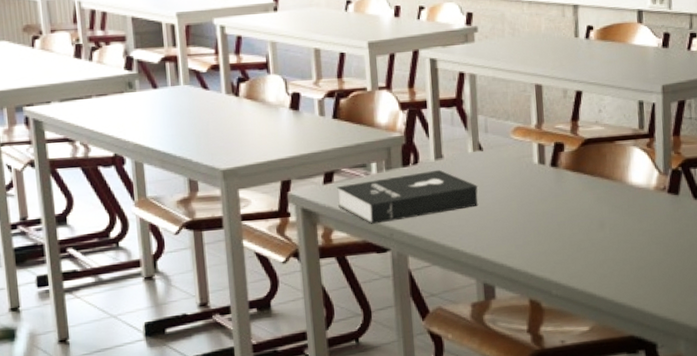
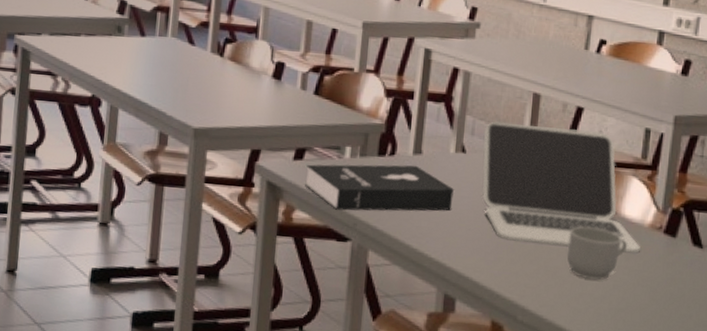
laptop: none [496,111,650,224] -> present [482,121,640,253]
mug: none [586,198,638,247] -> present [566,226,627,280]

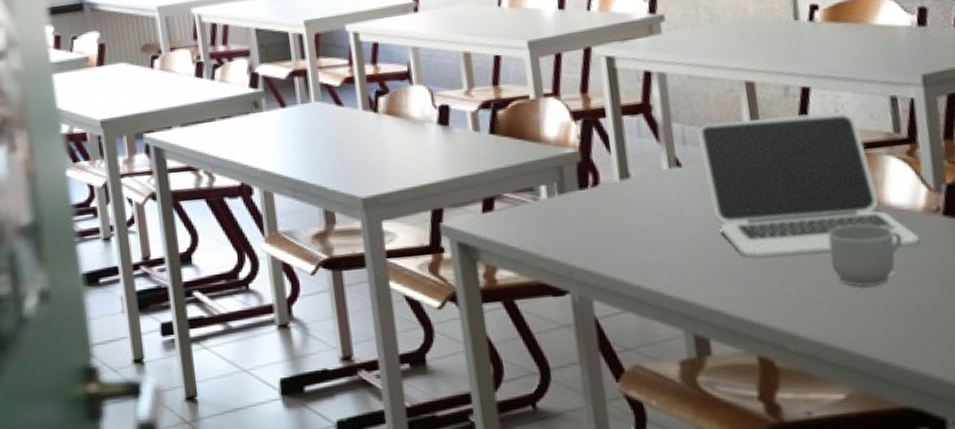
booklet: present [305,164,455,211] -> none [499,192,681,261]

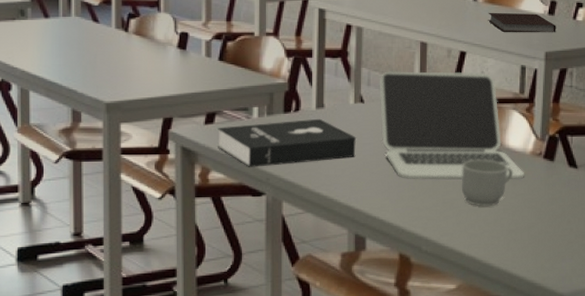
booklet: none [499,192,681,261] -> present [218,118,357,167]
notebook: none [832,26,933,56] -> present [487,12,556,33]

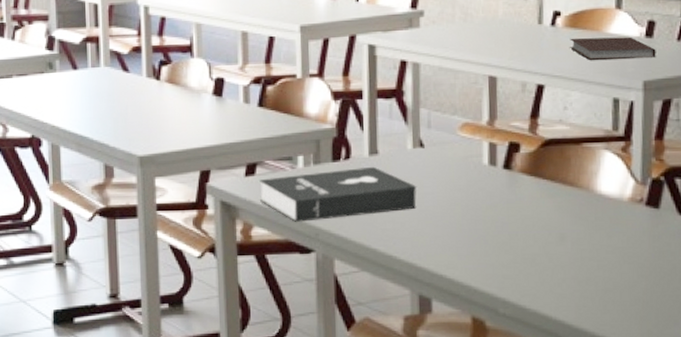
laptop: present [379,71,524,180] -> none [440,108,622,233]
mug: present [461,159,512,207] -> none [544,208,607,263]

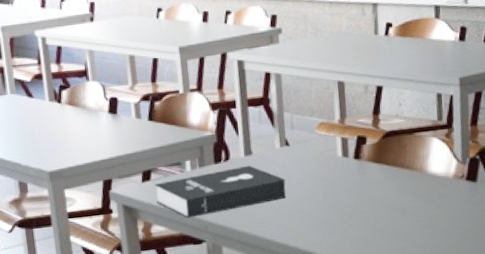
notebook: present [569,37,656,60] -> none [400,41,468,63]

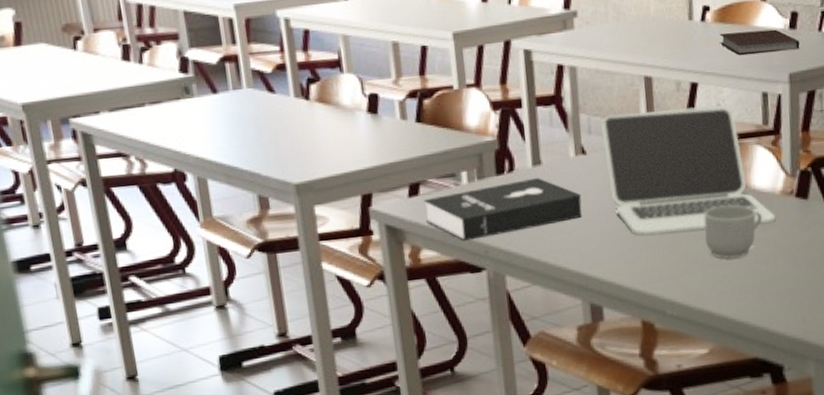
laptop: none [301,104,449,214] -> present [600,105,775,236]
mug: none [388,187,438,233] -> present [704,205,762,260]
notebook: none [400,41,468,63] -> present [719,29,800,55]

